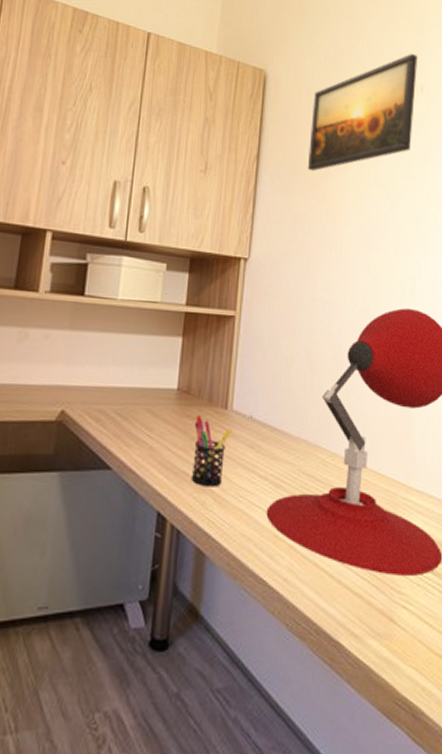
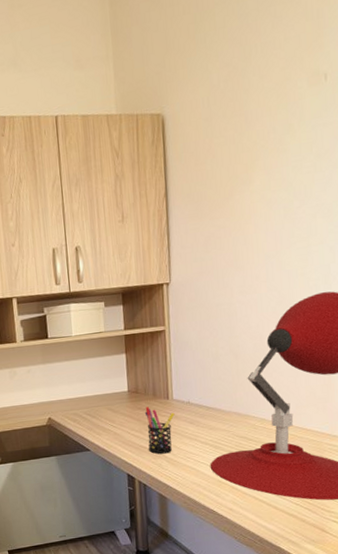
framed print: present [307,53,418,172] -> none [211,41,320,194]

